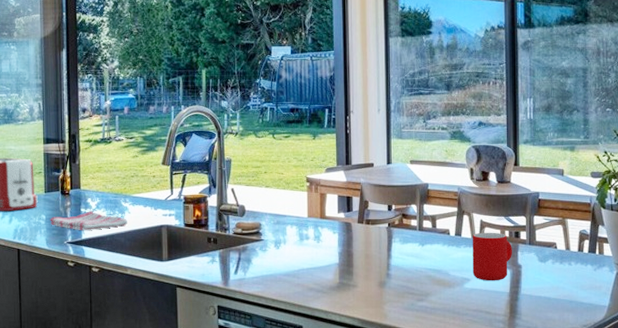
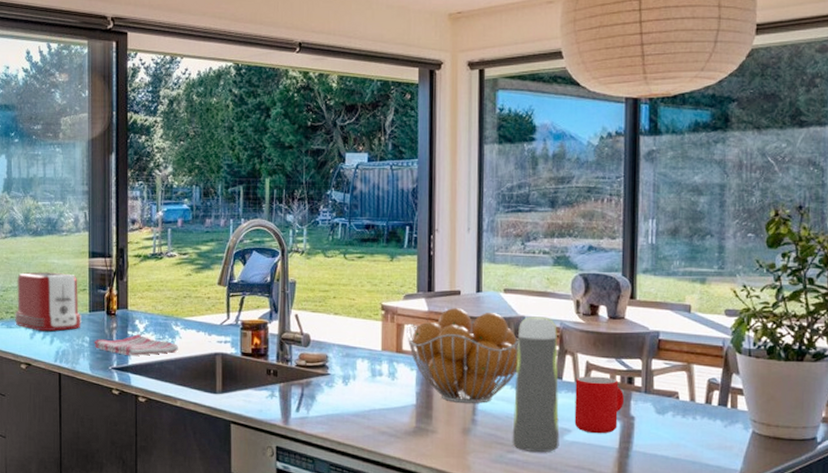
fruit basket: none [328,177,425,260] -> present [406,307,520,403]
water bottle: none [421,183,461,300] -> present [512,316,560,453]

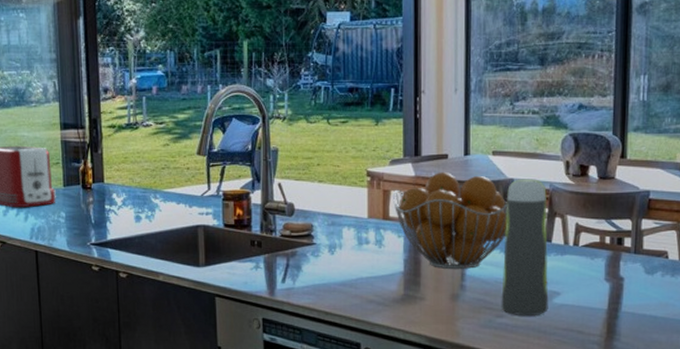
dish towel: present [94,334,178,356] -> none [70,208,158,230]
mug: present [574,376,625,434] -> none [563,238,614,296]

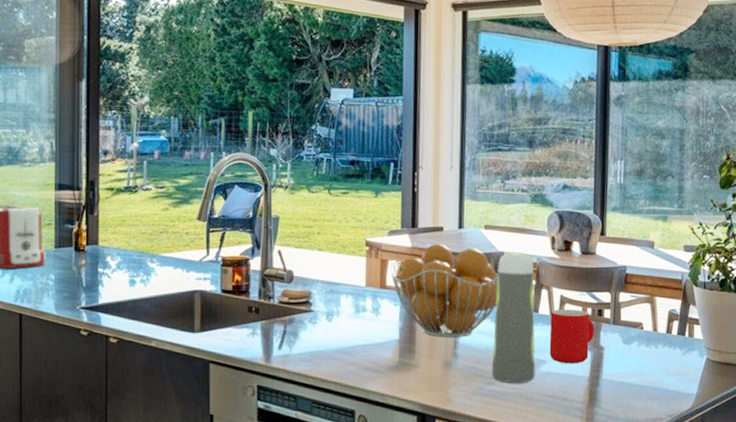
mug: none [563,238,614,296] -> present [549,309,595,364]

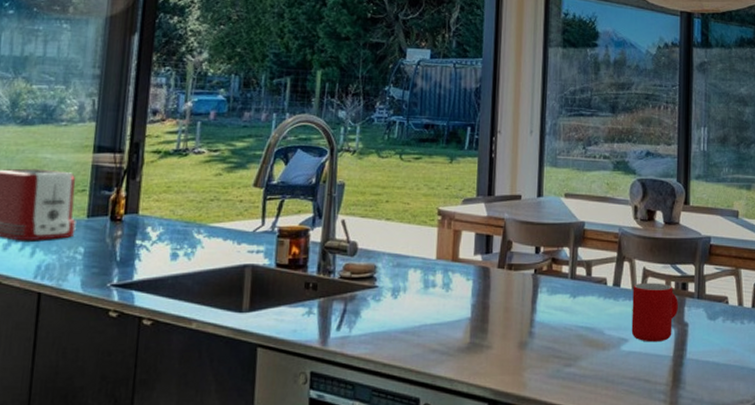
fruit basket: present [389,243,499,337] -> none [463,212,579,314]
water bottle: present [491,252,536,384] -> none [569,222,617,365]

